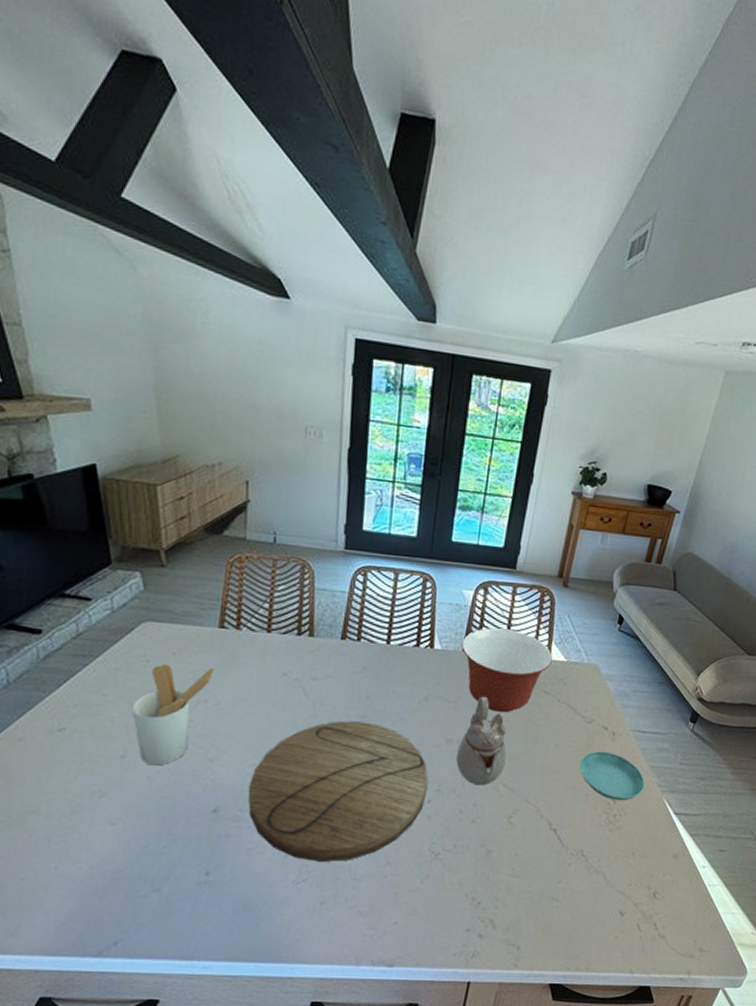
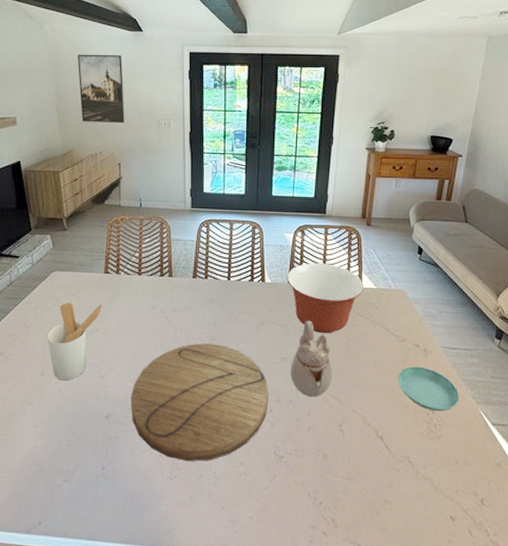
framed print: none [189,318,258,427] -> present [77,54,125,124]

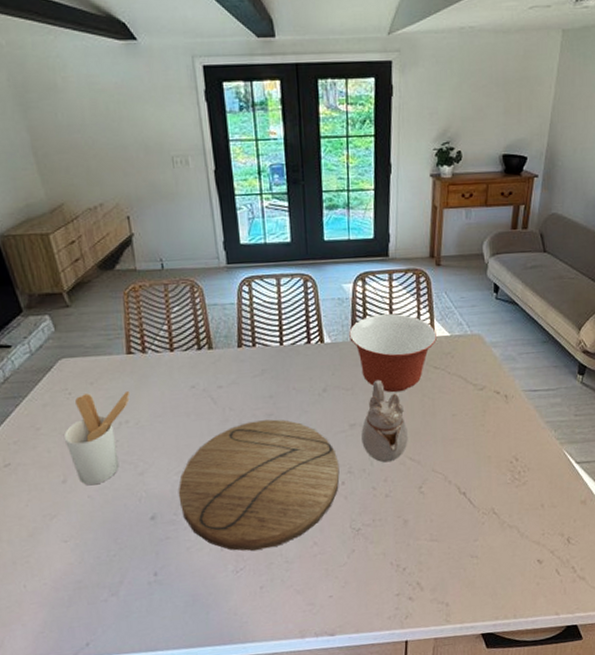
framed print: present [77,54,125,124] -> none [50,73,128,167]
saucer: present [397,366,460,412] -> none [478,414,543,459]

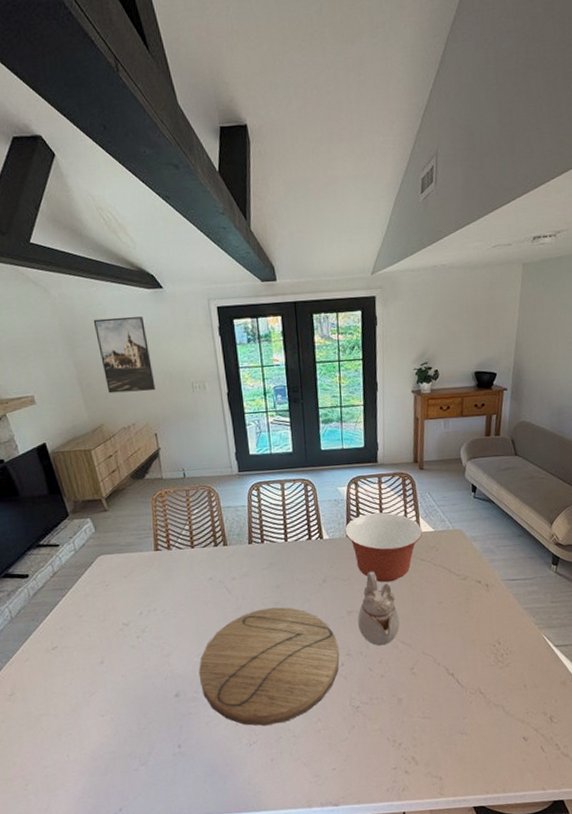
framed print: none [50,73,128,167] -> present [93,316,156,394]
utensil holder: present [63,391,131,486] -> none [101,583,158,666]

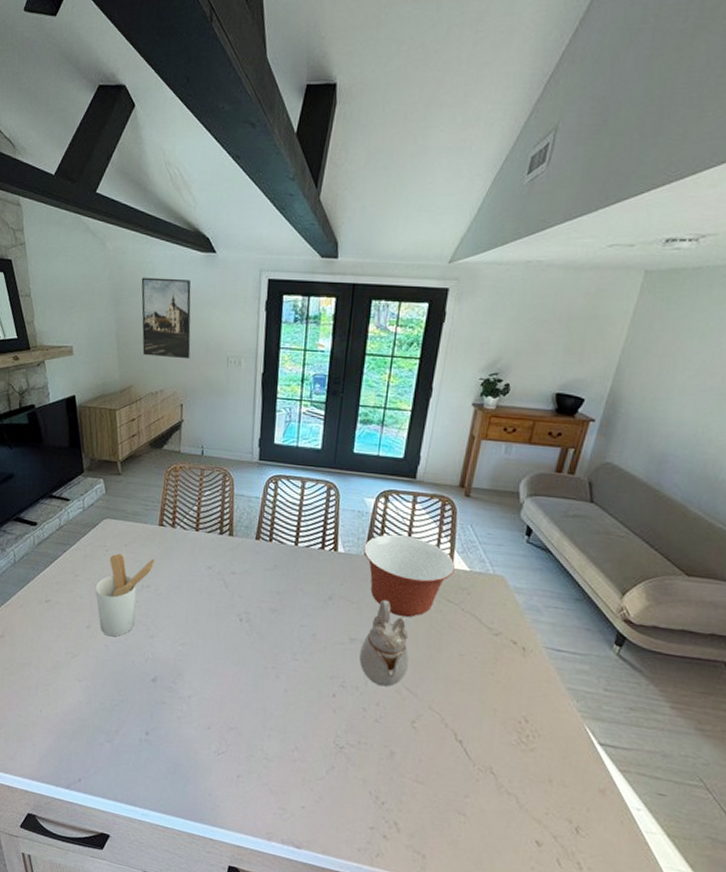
utensil holder: none [101,583,158,666] -> present [95,553,156,637]
cutting board: present [198,607,340,727] -> none [179,612,333,741]

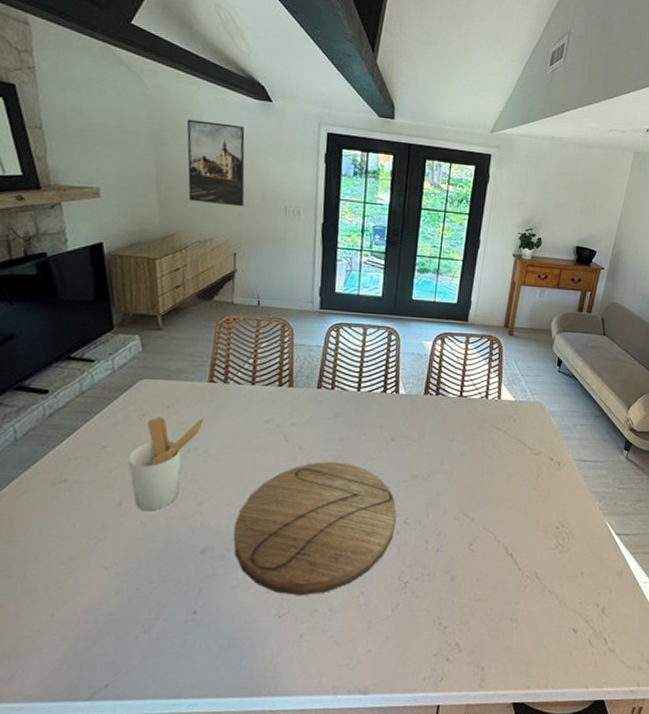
cutting board: none [179,612,333,741] -> present [233,462,397,596]
teapot: present [359,599,409,687] -> none [421,434,466,516]
mixing bowl: present [363,534,455,618] -> none [423,373,502,449]

